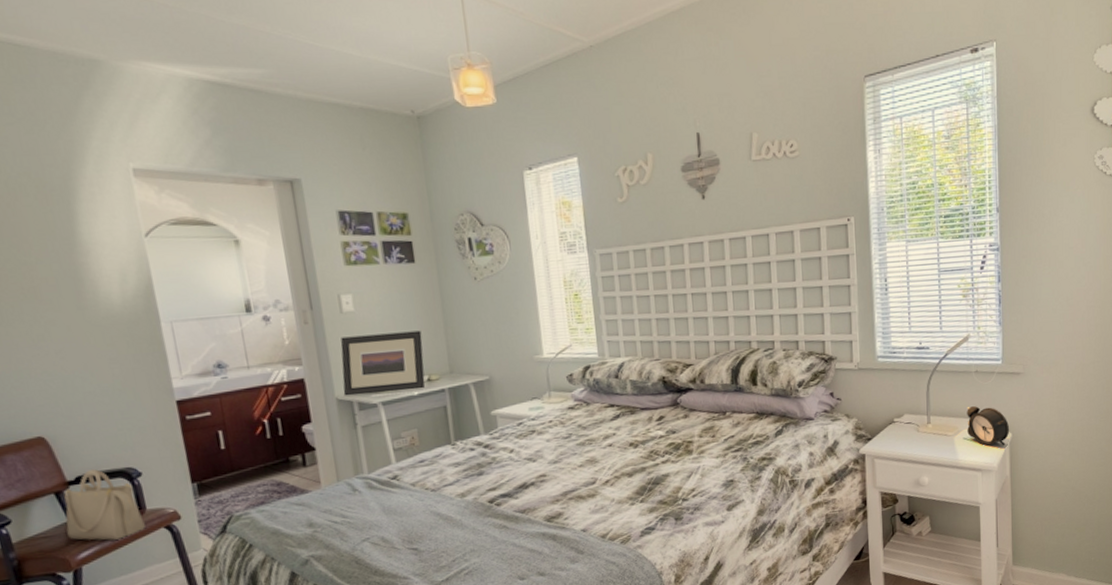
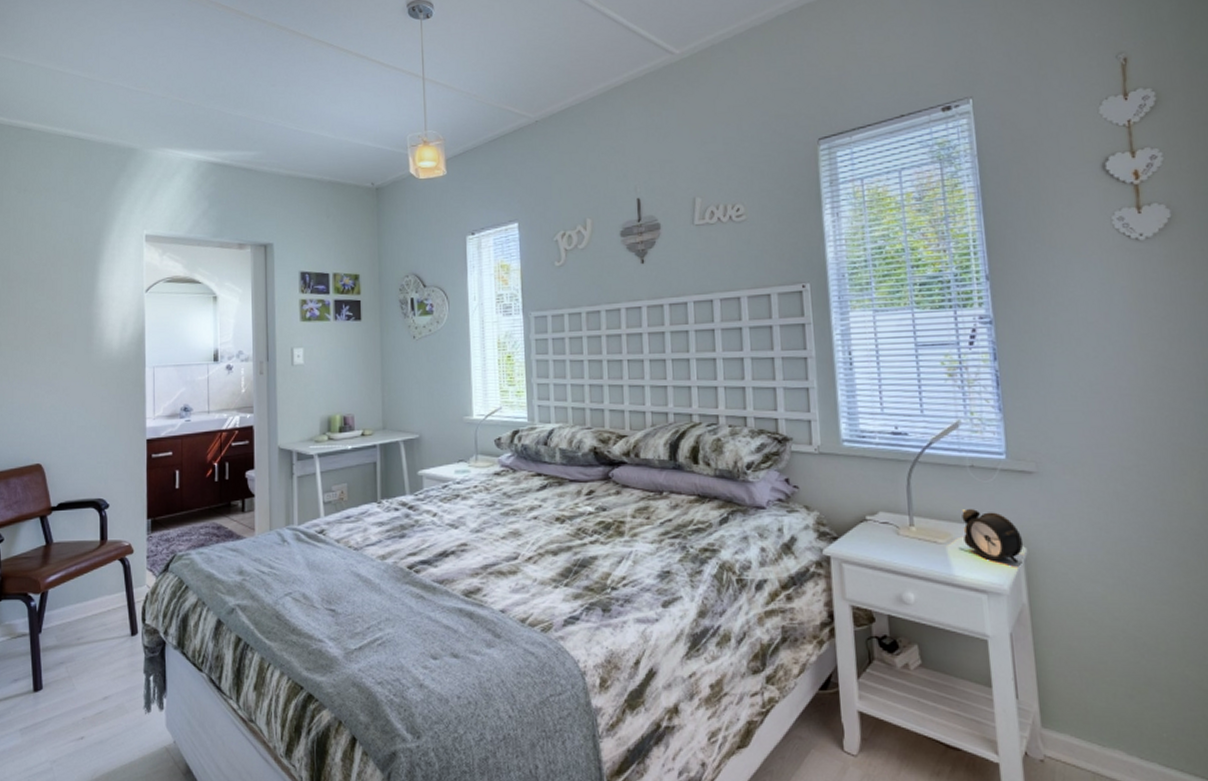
handbag: present [64,469,146,541] -> none [43,498,104,567]
picture frame: present [340,330,426,396] -> none [285,385,361,446]

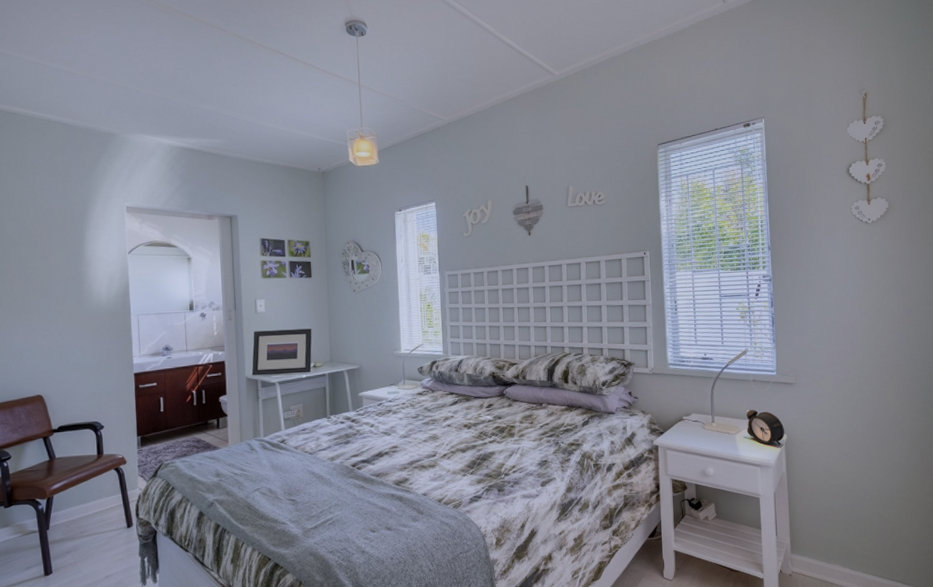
picture frame: none [285,385,361,446] -> present [251,328,312,376]

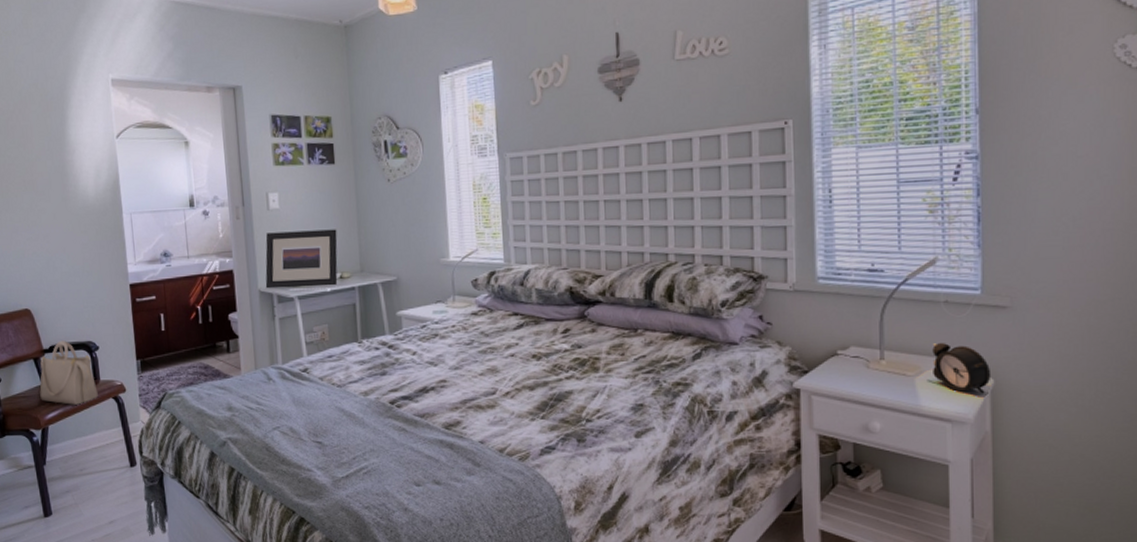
handbag: none [47,422,101,477] -> present [39,341,98,405]

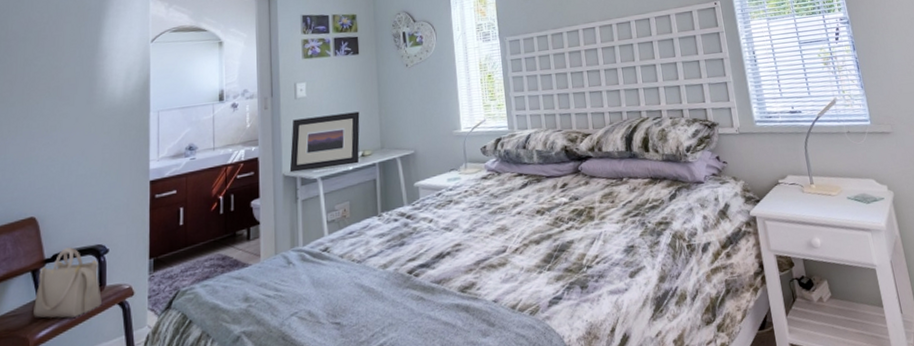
alarm clock: present [932,343,992,394] -> none [845,165,891,205]

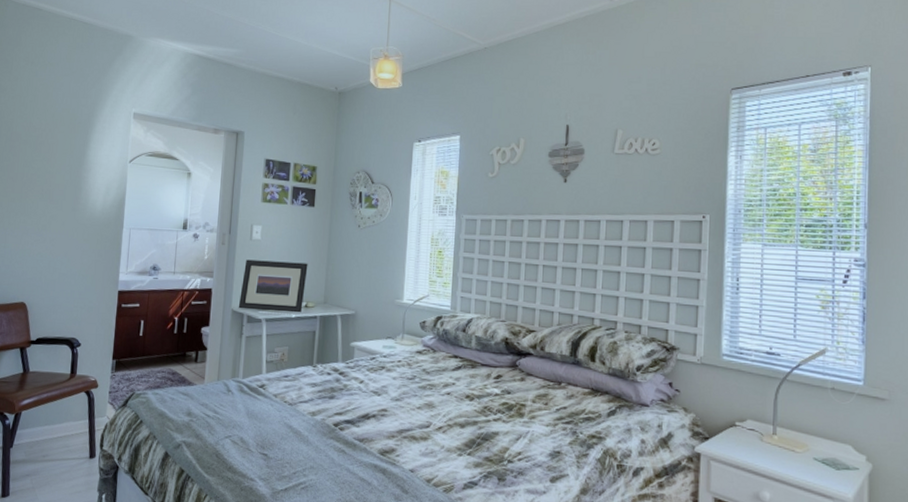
handbag: present [33,247,102,319] -> none [19,334,73,395]

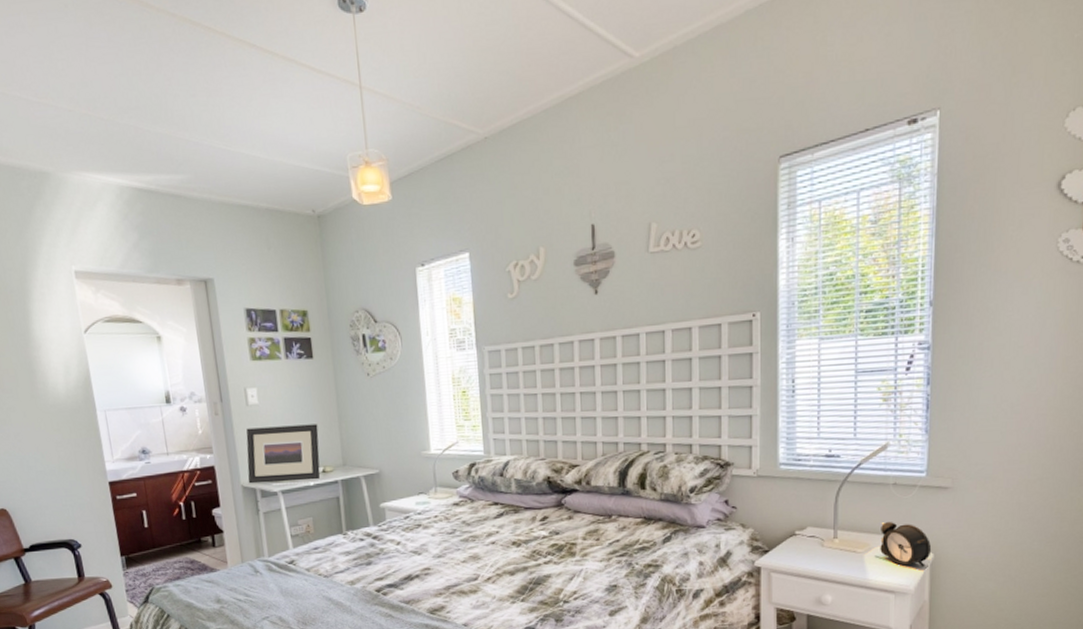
alarm clock: none [818,425,870,477] -> present [880,522,932,568]

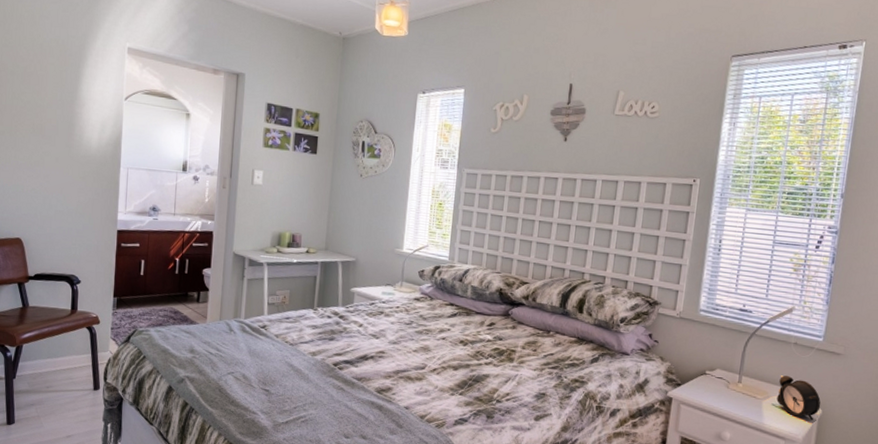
picture frame: present [246,424,321,484] -> none [239,204,310,258]

